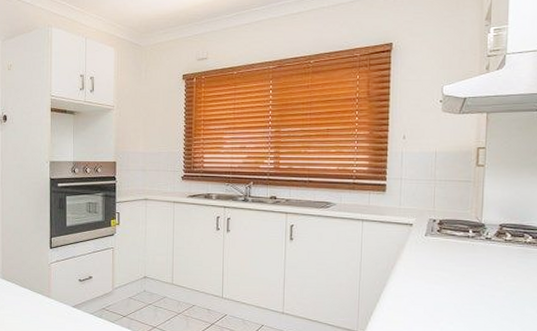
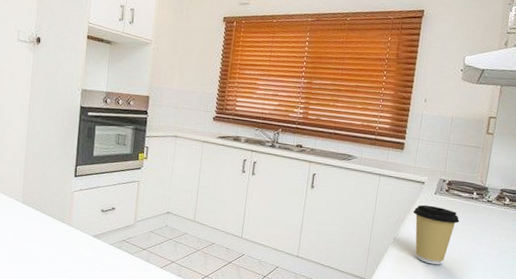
coffee cup: none [403,248,457,312] -> present [413,204,460,265]

